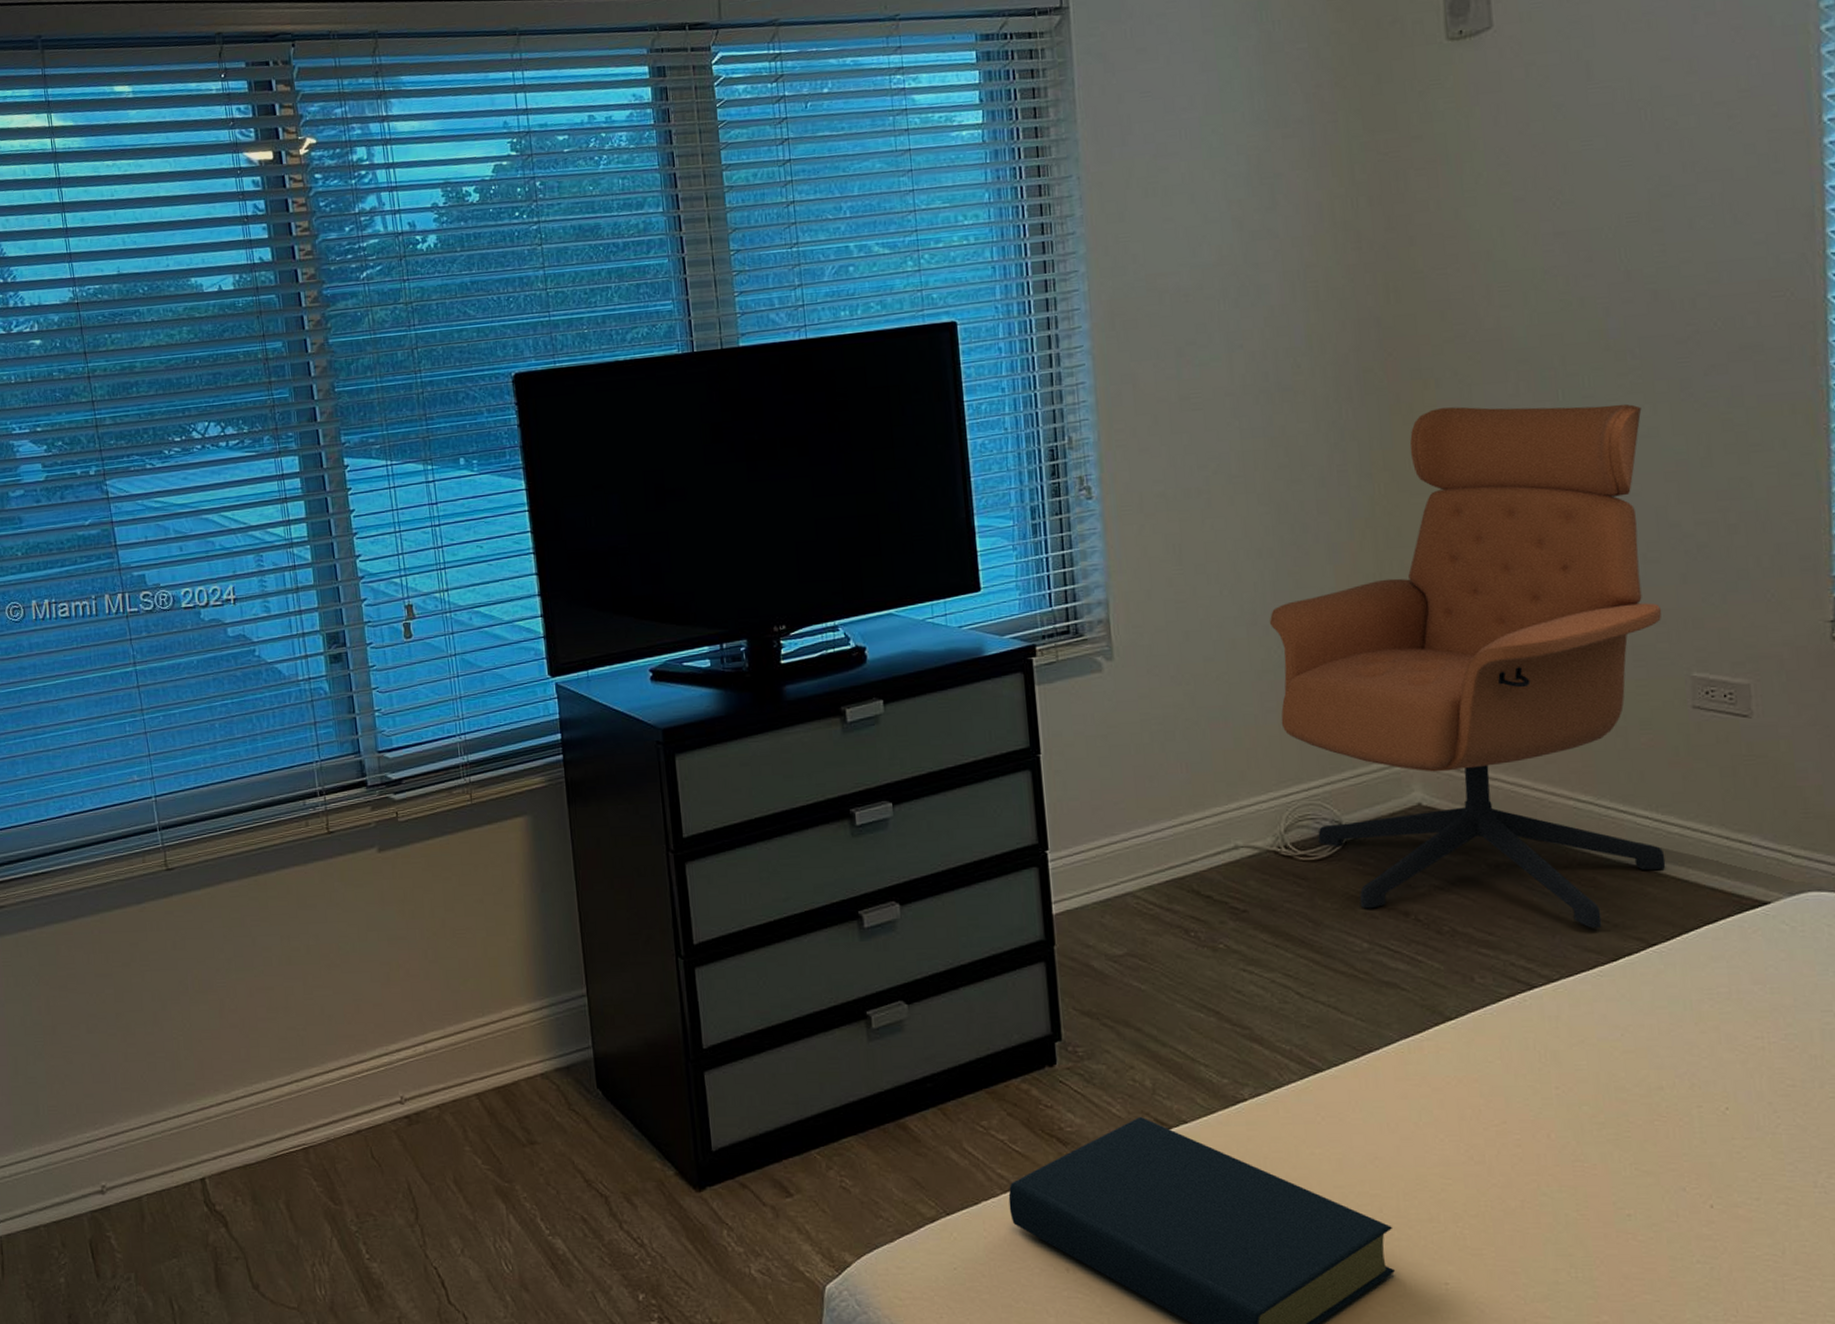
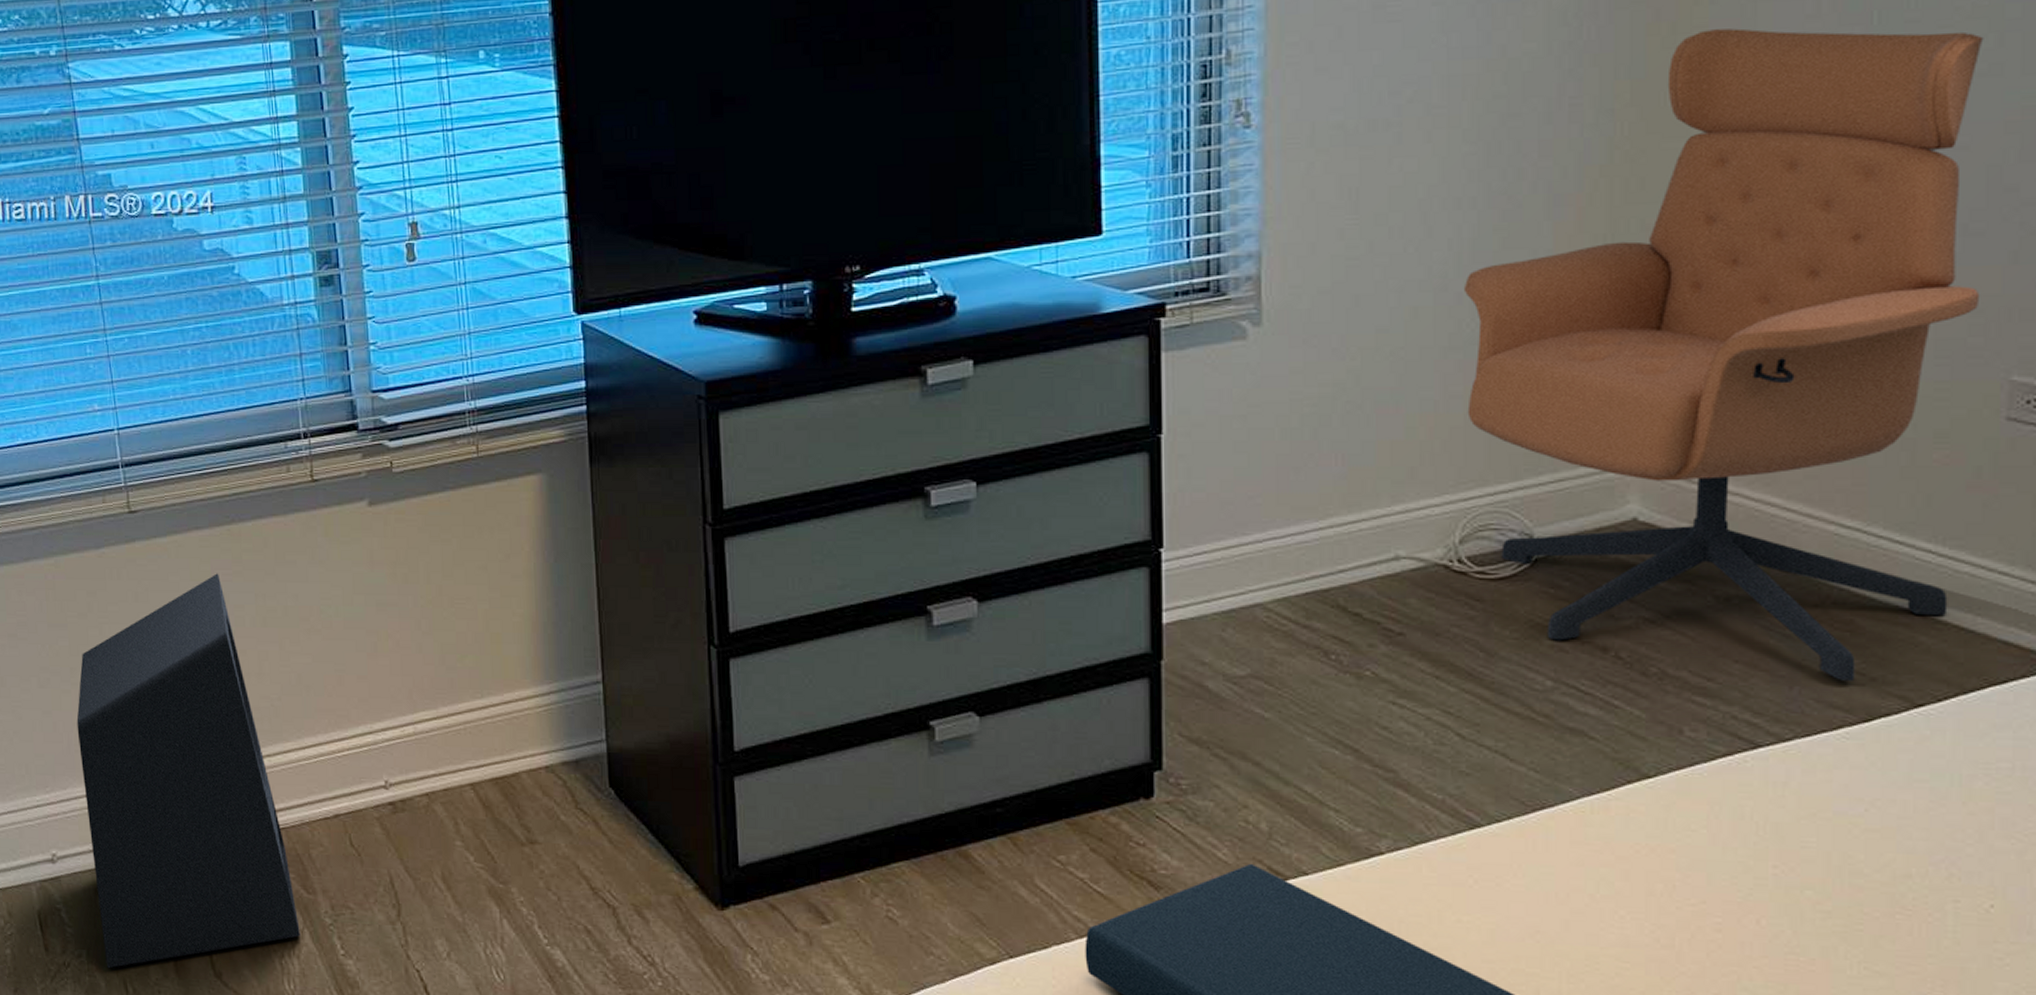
speaker: none [122,920,329,1289] -> present [76,573,300,969]

